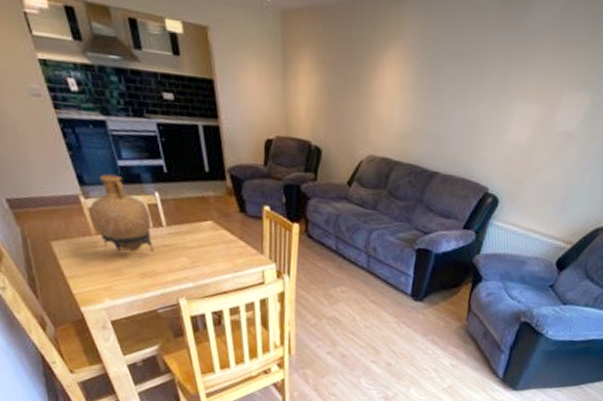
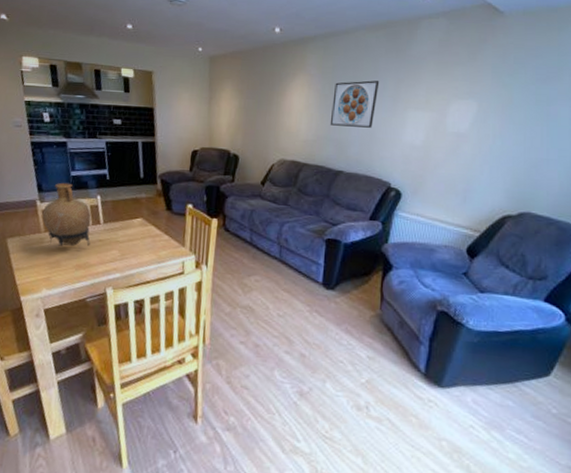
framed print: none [427,58,488,121] -> present [329,80,380,128]

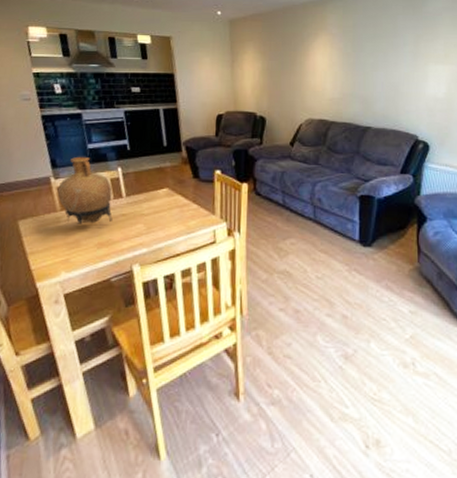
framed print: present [329,80,380,128] -> none [354,37,399,83]

